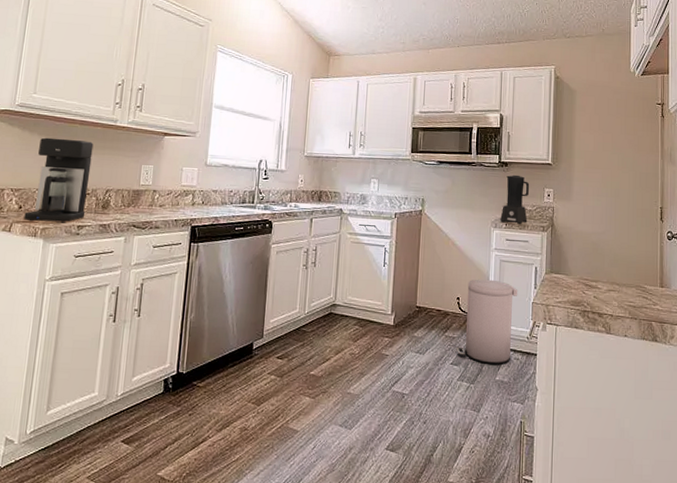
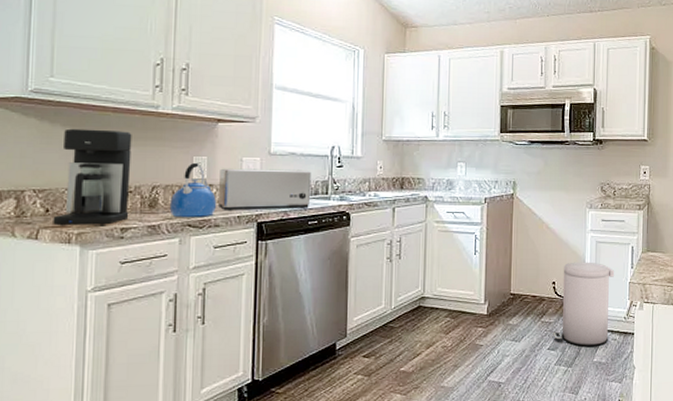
kettle: none [118,170,158,219] -> present [169,162,216,217]
toaster: none [159,176,241,216] -> present [217,168,312,212]
blender: present [500,174,530,225] -> none [595,152,625,204]

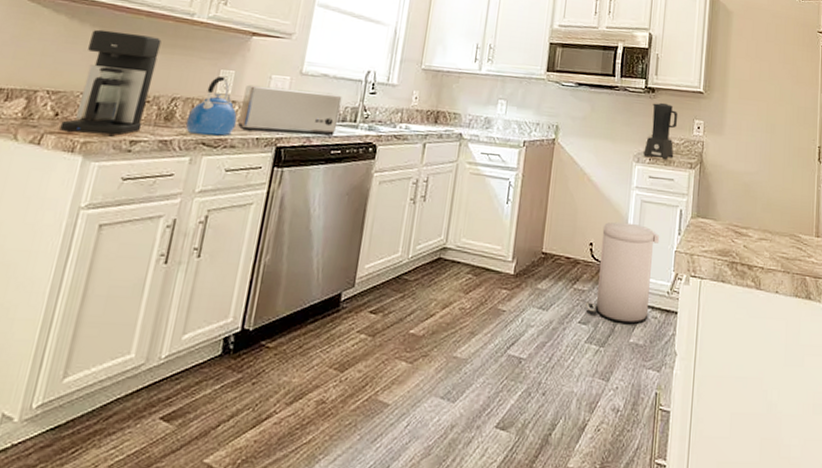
blender: none [595,152,625,204] -> present [643,102,678,161]

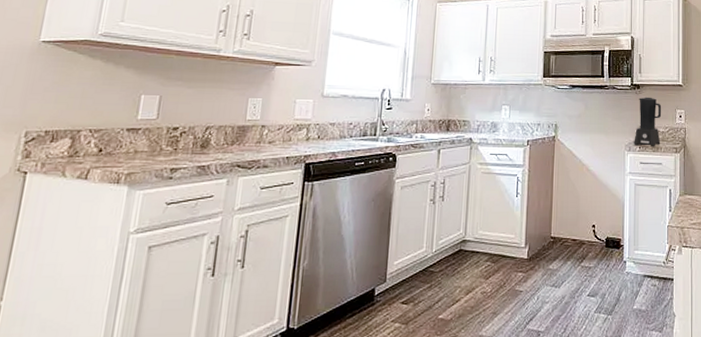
coffee maker: present [59,29,162,137] -> none [104,70,192,167]
kettle: present [185,75,237,136] -> none [220,103,267,158]
toaster: present [237,84,342,137] -> none [268,109,362,152]
pedal bin: present [585,221,660,325] -> none [593,204,654,294]

